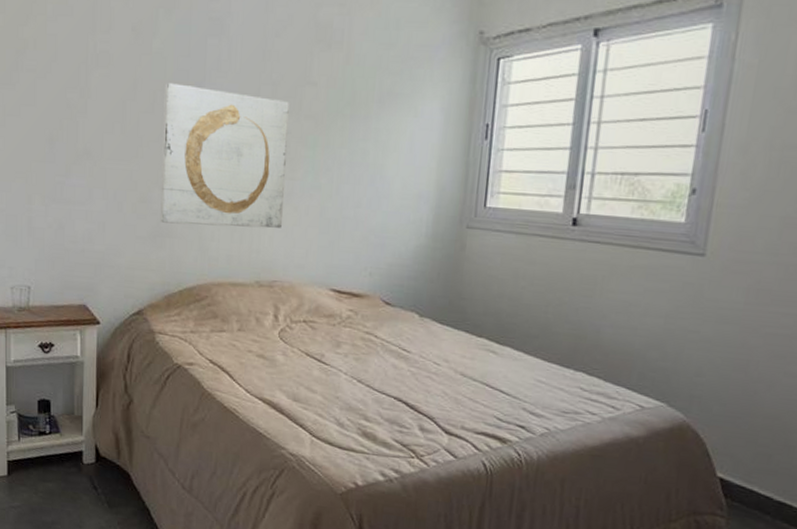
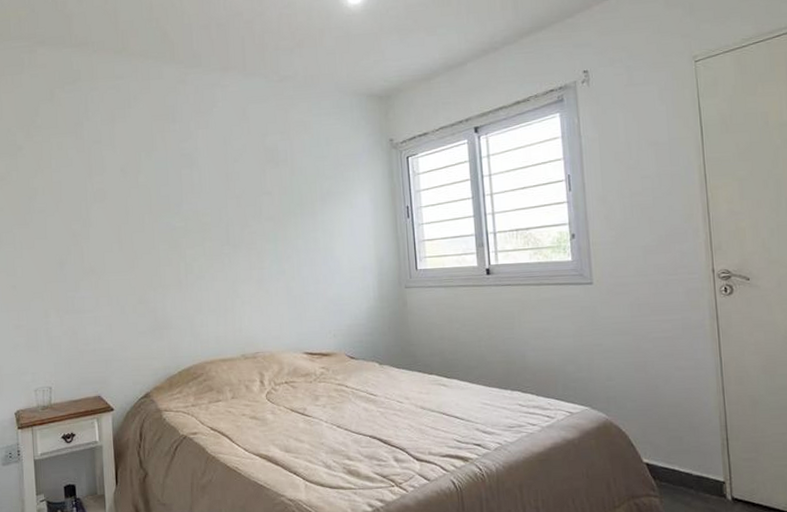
wall art: present [160,83,289,229] -> none [151,206,258,318]

